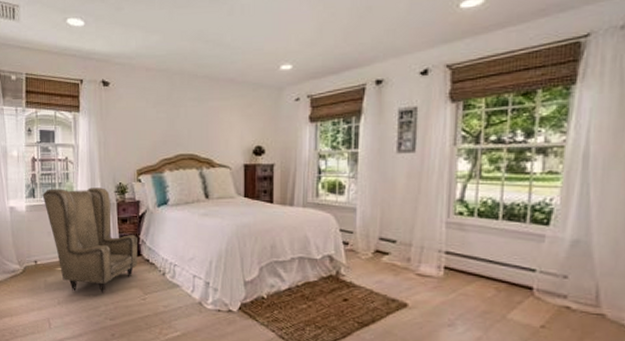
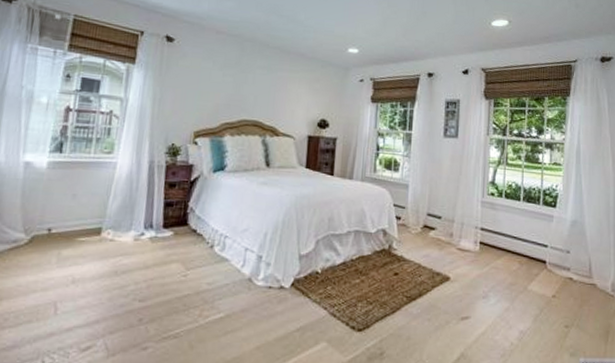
armchair: present [42,187,137,294] -> none [72,144,186,269]

